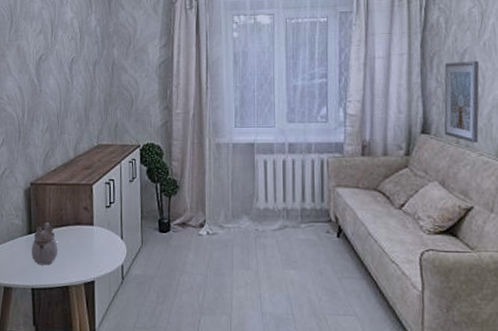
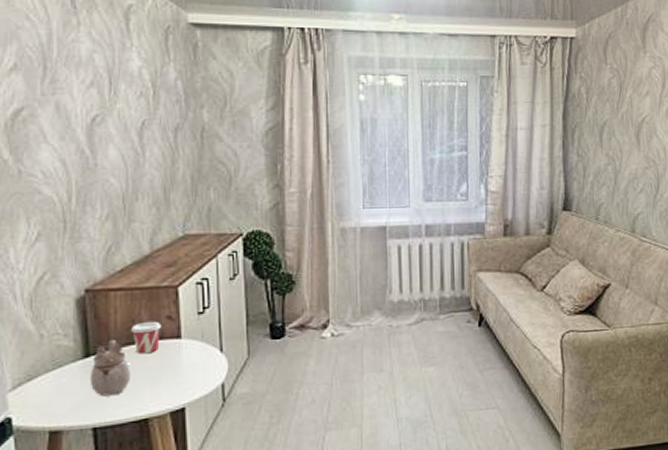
cup: none [59,210,80,236] -> present [130,321,162,354]
picture frame: present [444,60,480,143] -> none [584,134,618,219]

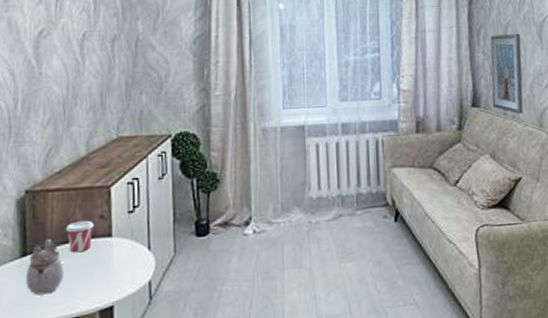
picture frame: none [584,134,618,219] -> present [490,33,524,114]

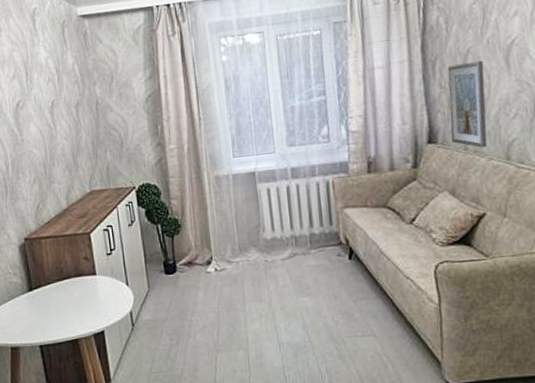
teapot: present [26,238,64,295] -> none [34,276,63,321]
cup: present [65,220,94,253] -> none [58,261,81,288]

